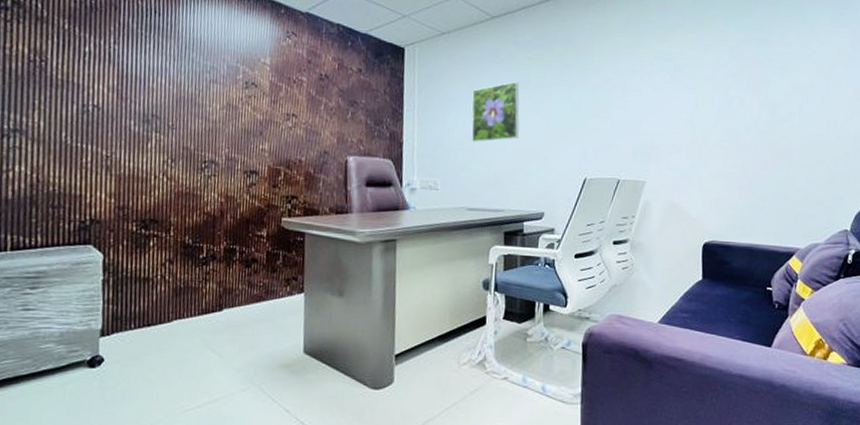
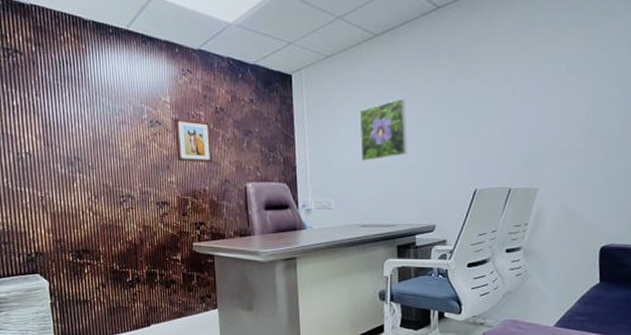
wall art: none [272,82,313,132] -> present [174,118,213,163]

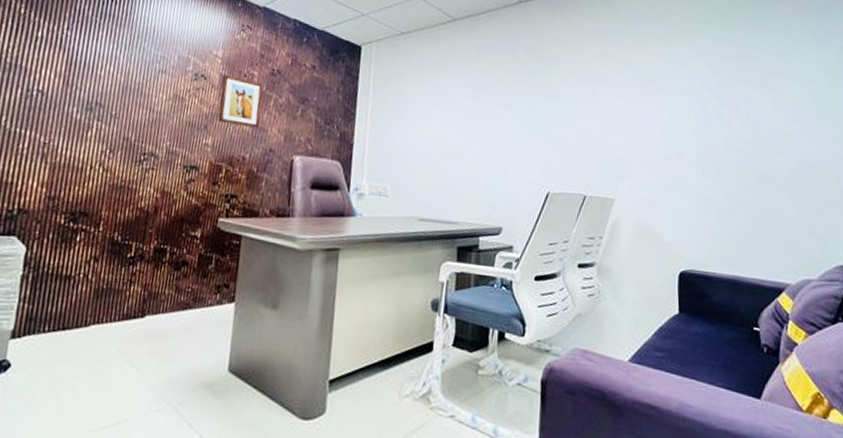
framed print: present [359,98,407,161] -> none [427,86,480,148]

